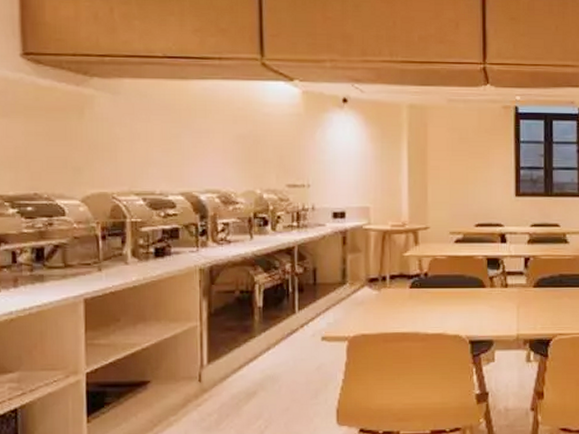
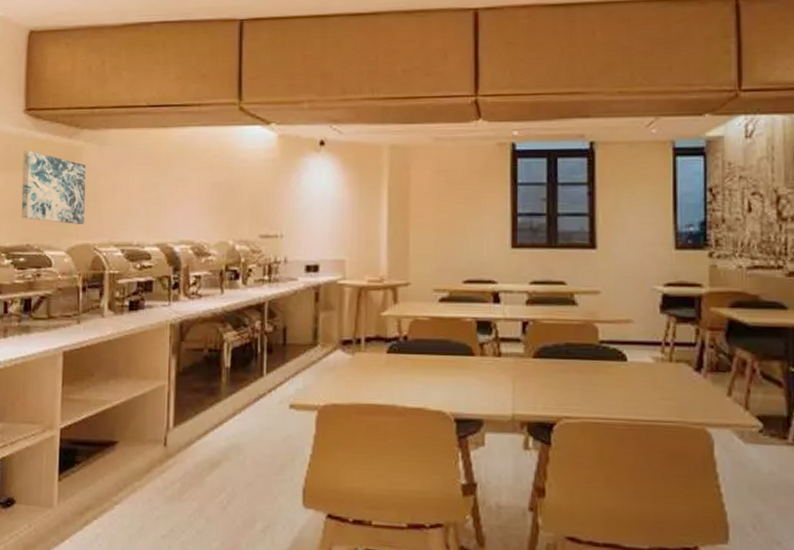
wall art: none [23,97,101,173] -> present [21,151,86,224]

